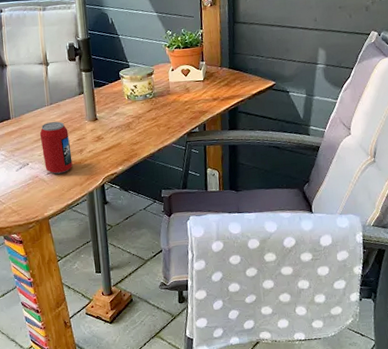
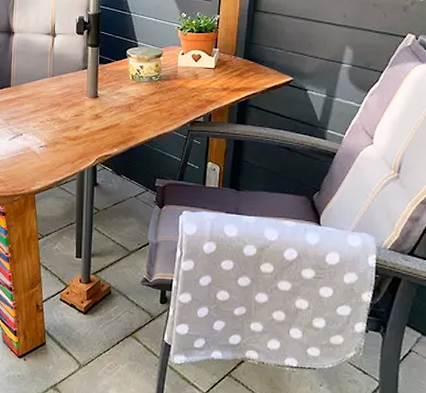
beverage can: present [39,121,73,174] -> none [37,95,67,149]

